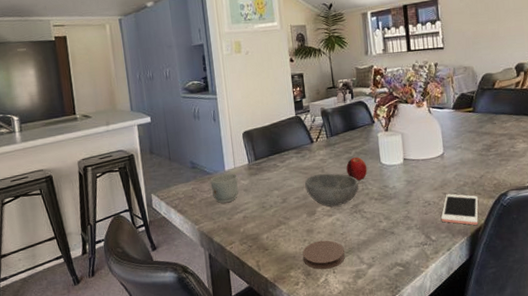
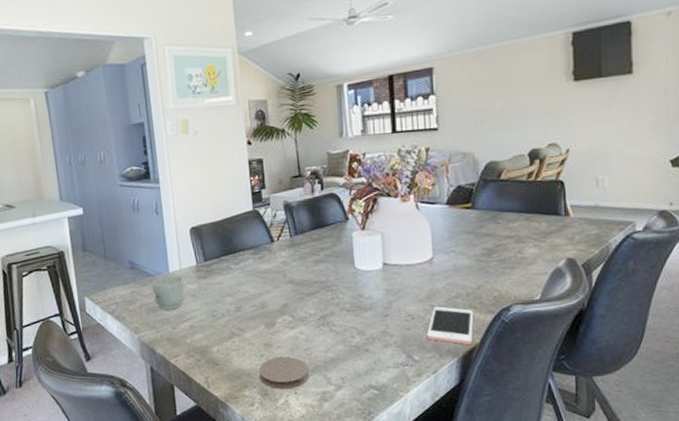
bowl: present [305,173,359,207] -> none [263,279,328,318]
fruit: present [346,157,367,180] -> none [313,260,338,287]

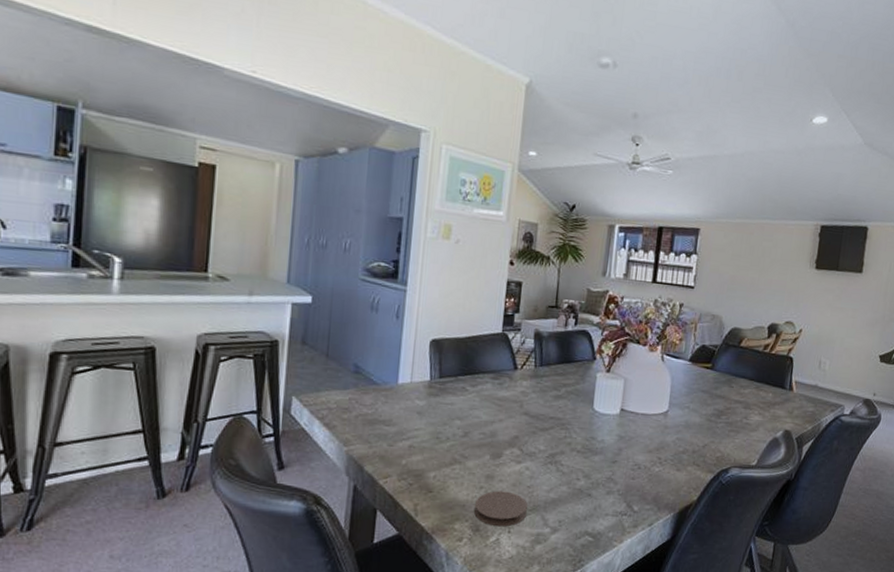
mug: present [152,275,185,309] -> none [375,387,413,424]
cell phone: present [426,306,474,345] -> none [648,459,696,501]

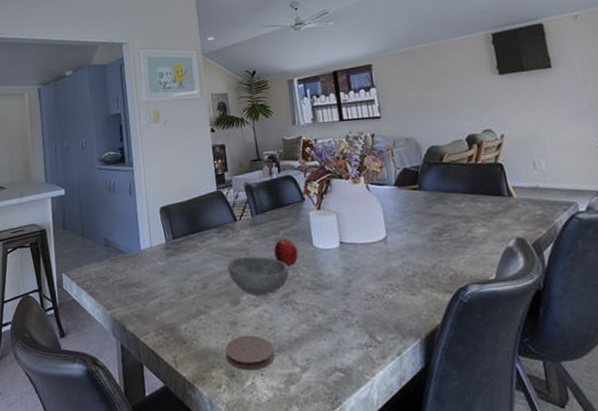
bowl: none [495,409,562,453] -> present [227,257,289,296]
fruit: none [550,396,576,425] -> present [274,238,298,265]

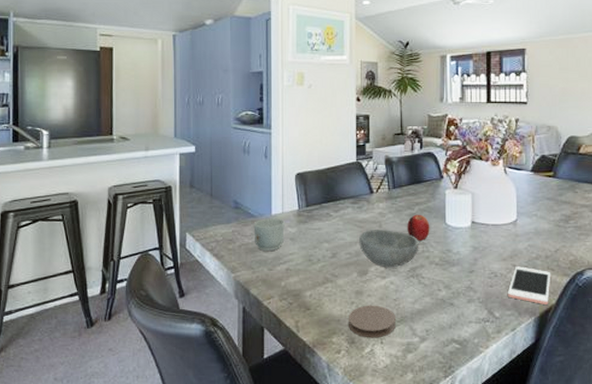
mug: none [124,252,155,286] -> present [253,218,285,251]
cell phone: none [387,285,434,325] -> present [507,266,551,304]

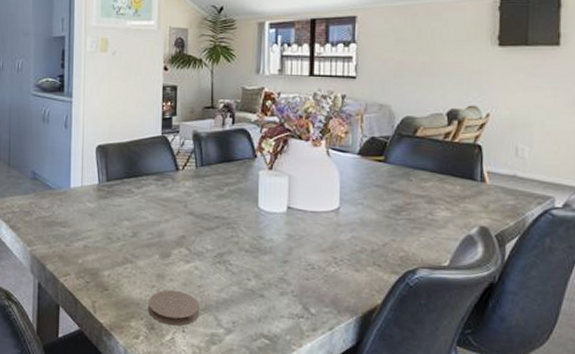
mug: present [253,218,285,251] -> none [51,191,84,226]
bowl: present [359,230,419,268] -> none [162,209,228,252]
fruit: present [407,214,430,240] -> none [215,195,240,224]
cell phone: present [507,266,551,304] -> none [325,259,378,304]

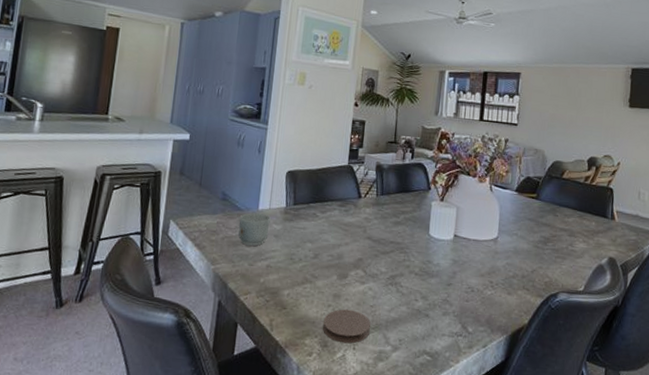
mug: none [51,191,84,226] -> present [238,212,271,246]

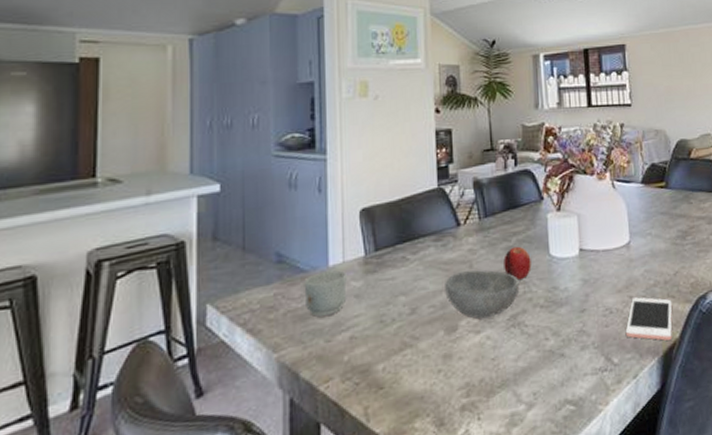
coaster: present [323,309,371,344] -> none [435,369,495,415]
bowl: none [342,234,401,274] -> present [445,270,520,319]
fruit: none [390,222,414,249] -> present [503,246,532,280]
cell phone: none [482,283,526,324] -> present [625,297,673,341]

